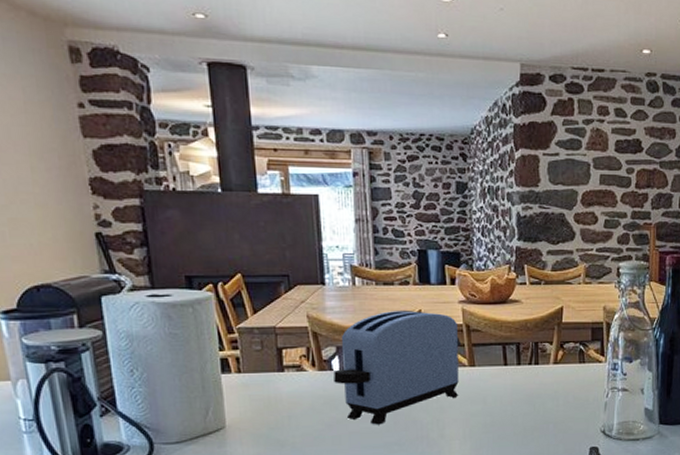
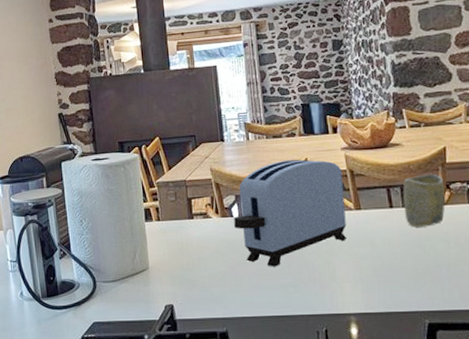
cup: none [518,332,559,385] -> present [403,173,445,228]

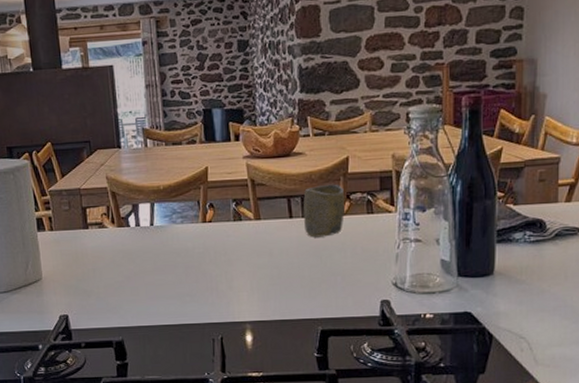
toaster: present [234,159,348,267] -> none [130,167,247,277]

